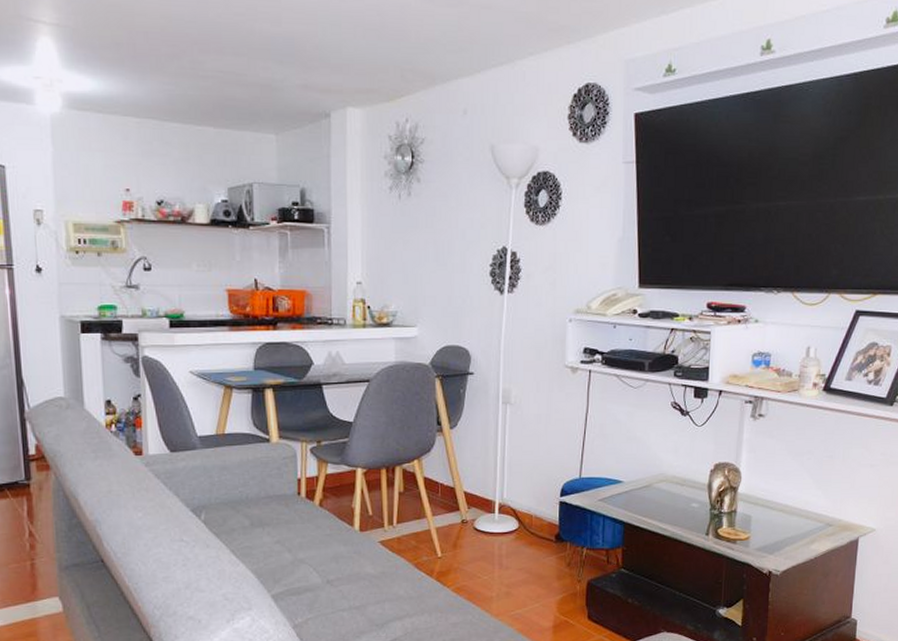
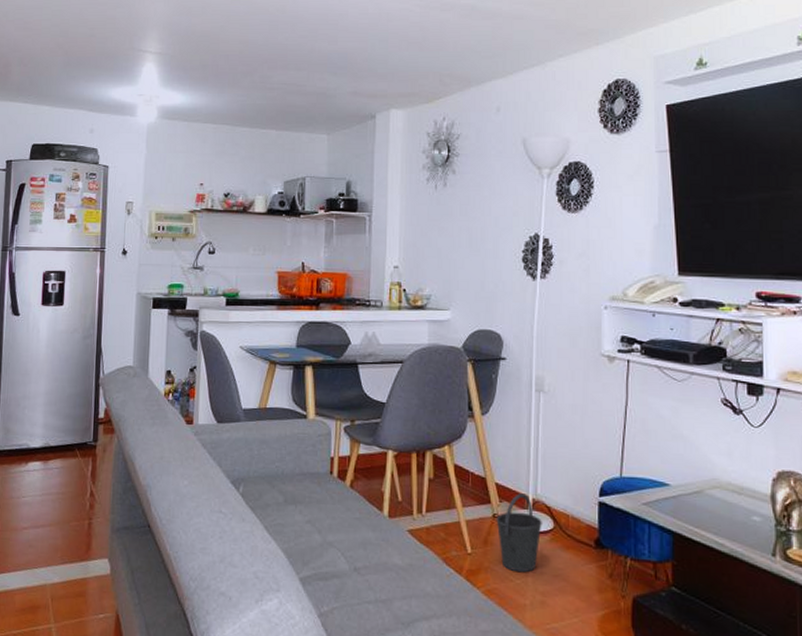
bucket: none [464,499,508,570] -> present [496,493,542,573]

